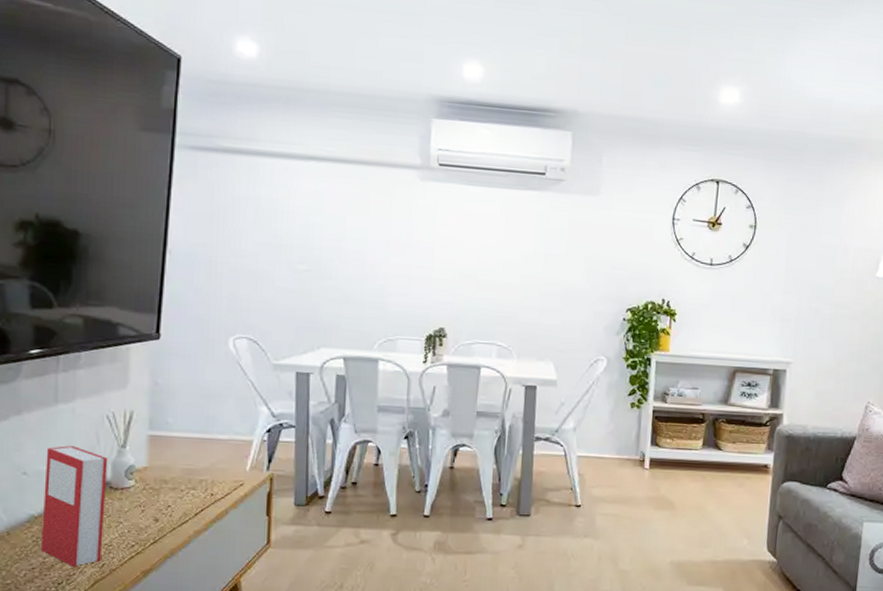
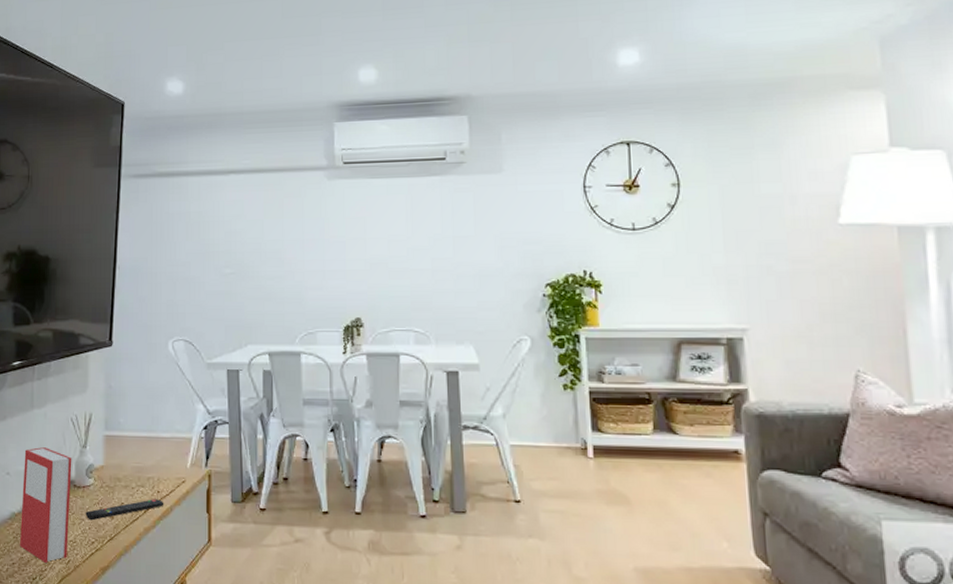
remote control: none [124,501,219,524] -> present [85,499,164,521]

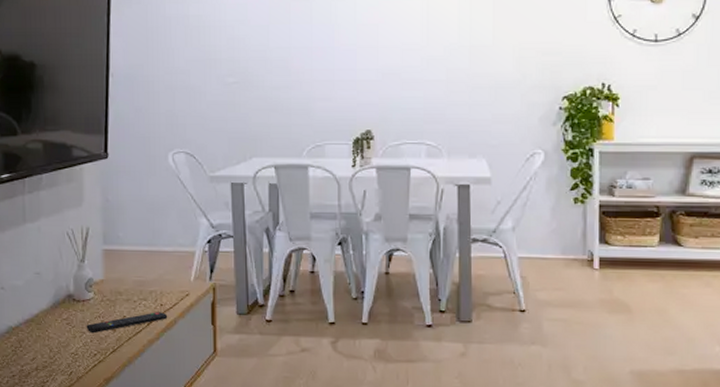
book: present [20,447,72,563] -> none [18,262,70,374]

